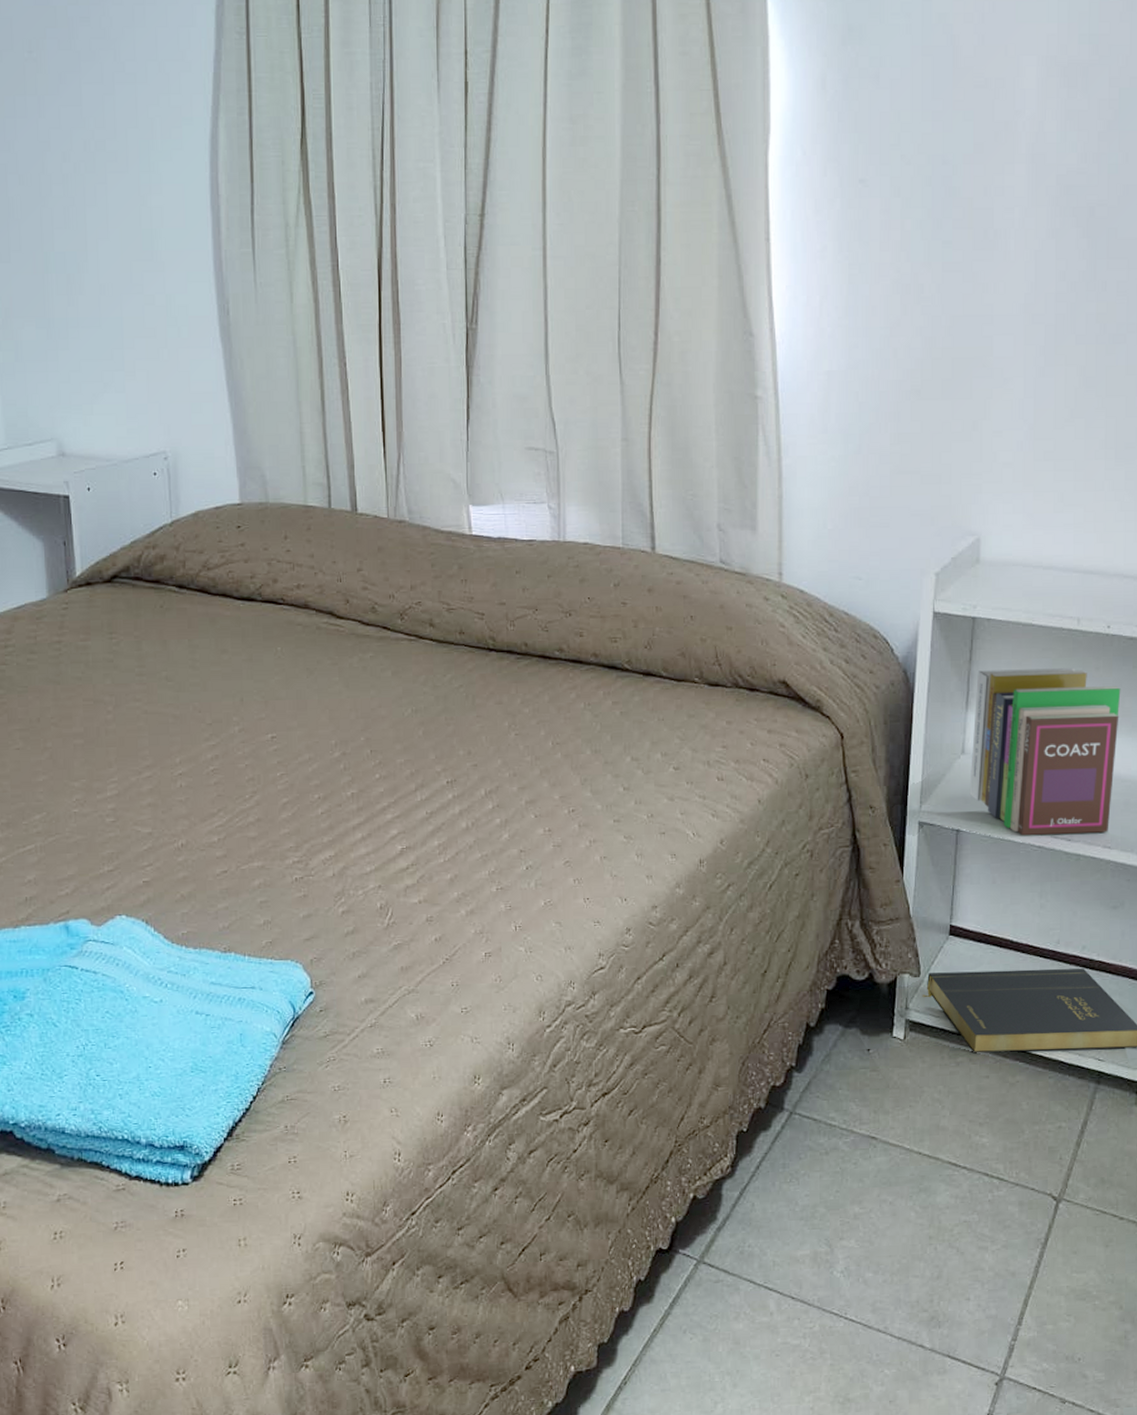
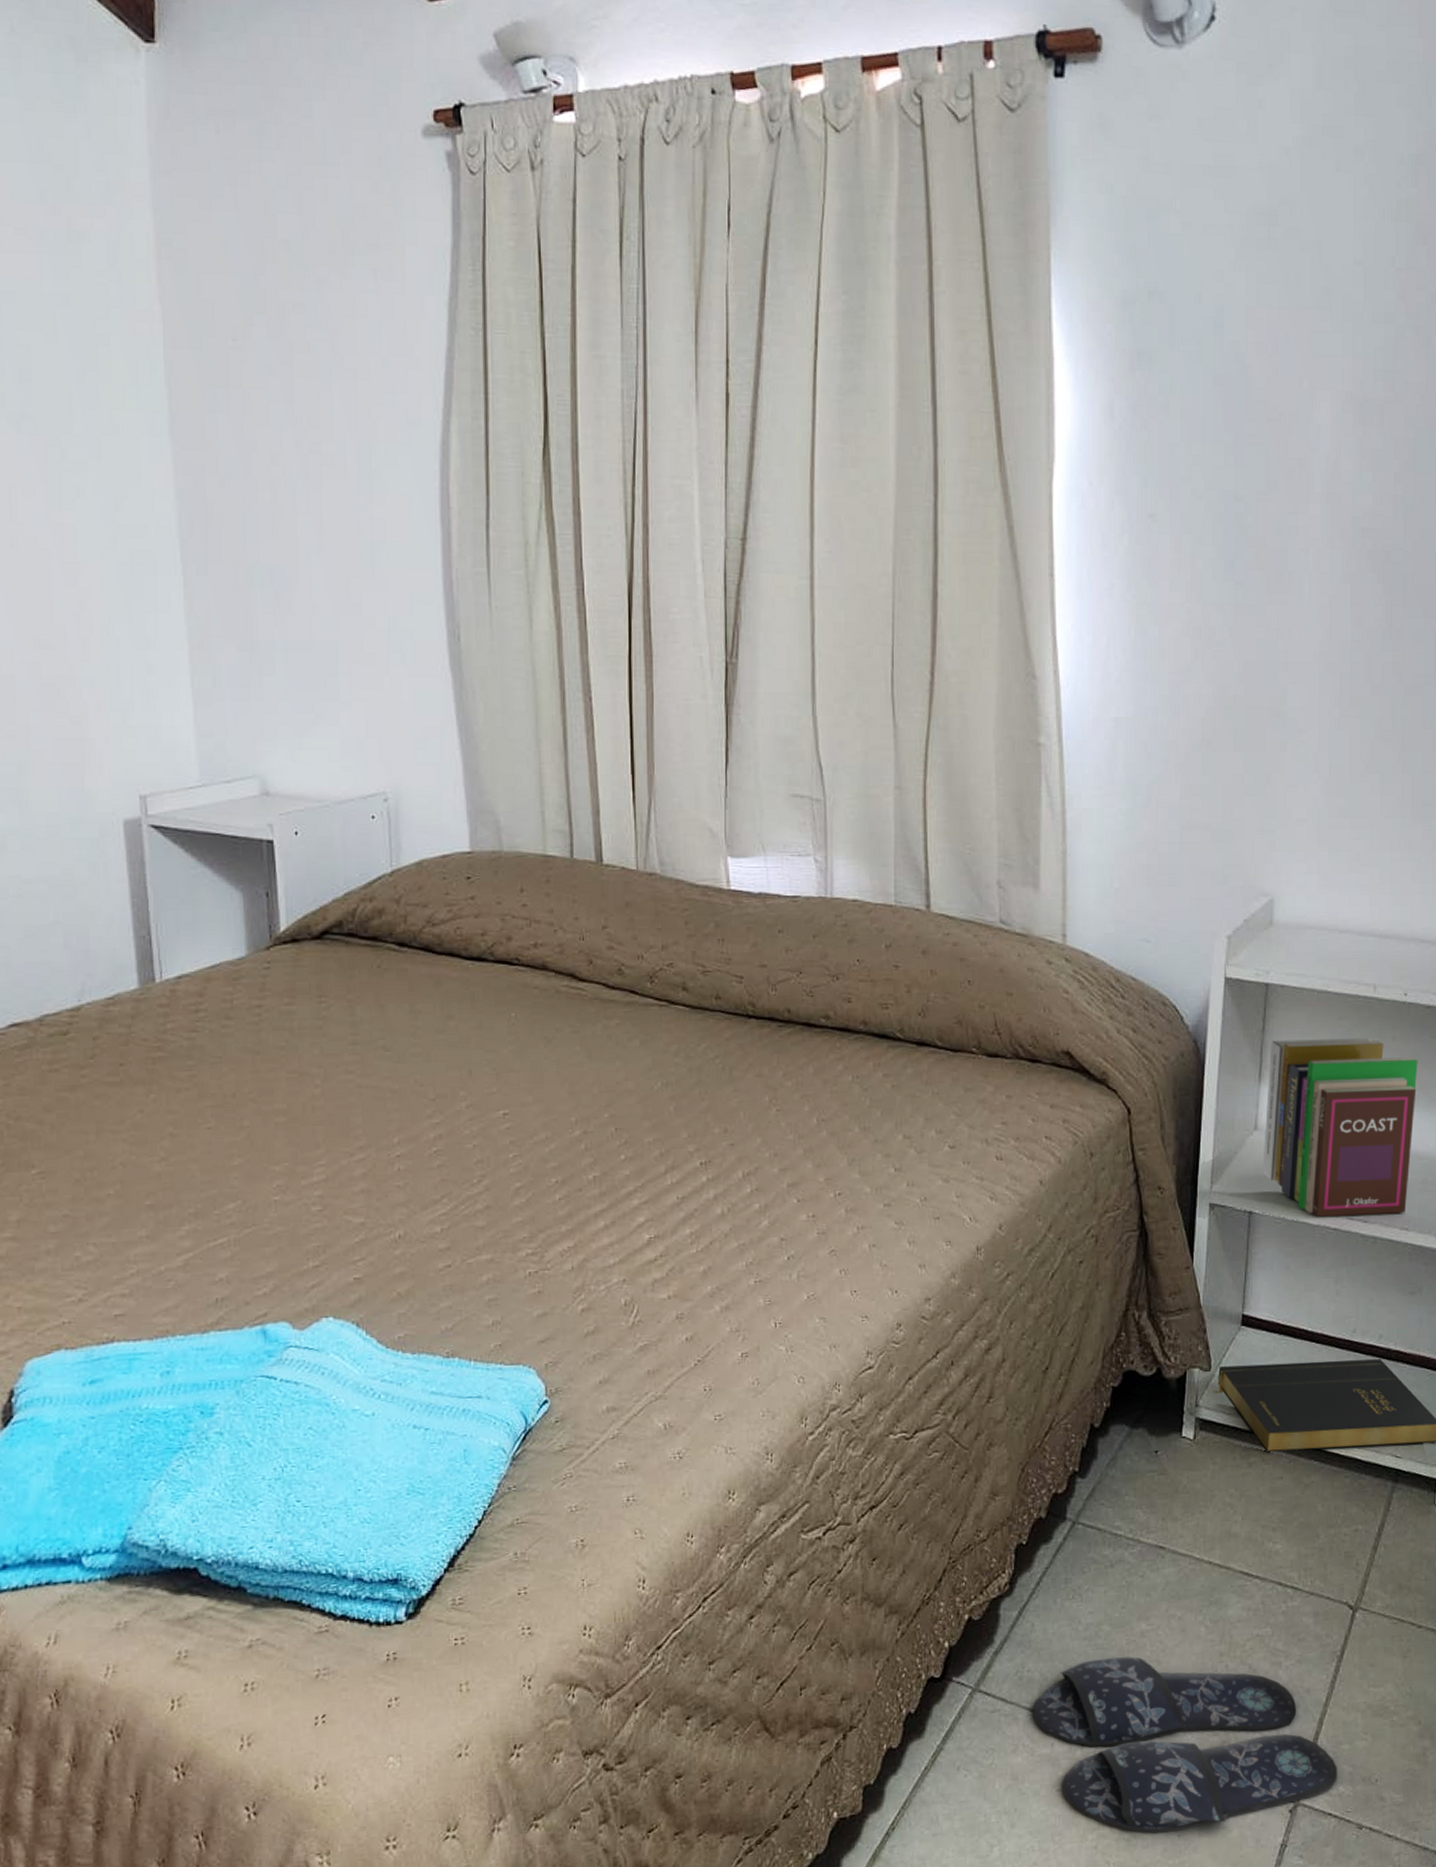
slippers: none [754,1236,1042,1398] -> present [1033,1656,1337,1834]

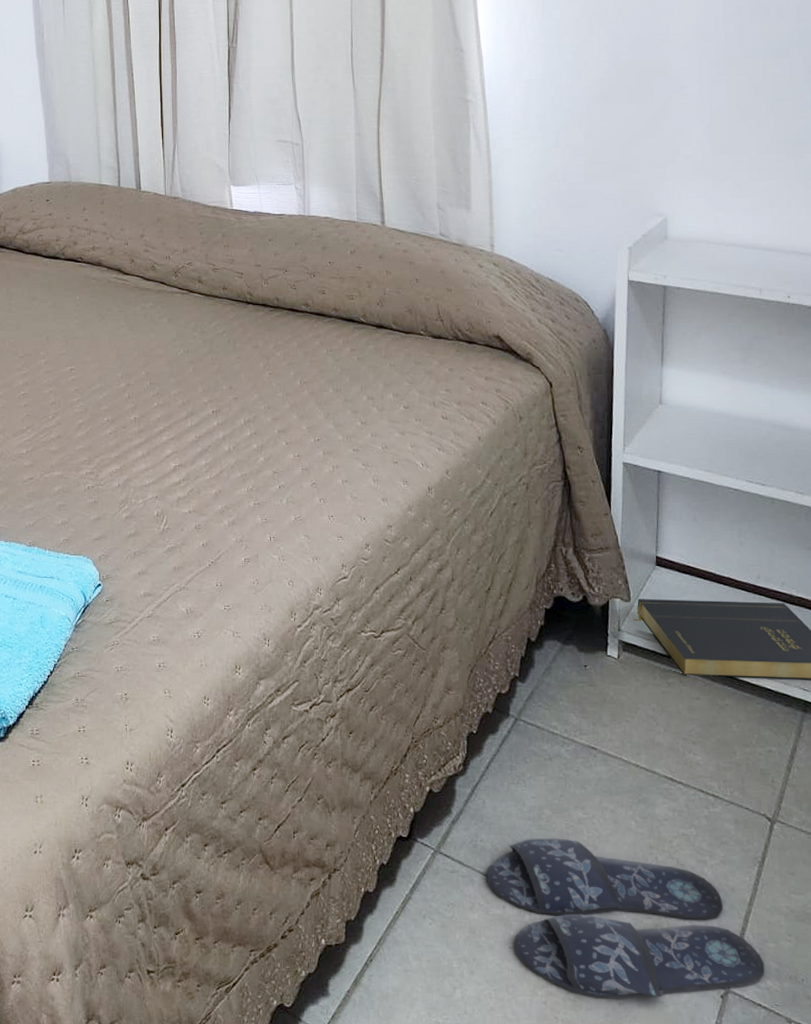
books: present [1262,1038,1418,1217] -> none [668,332,804,479]

